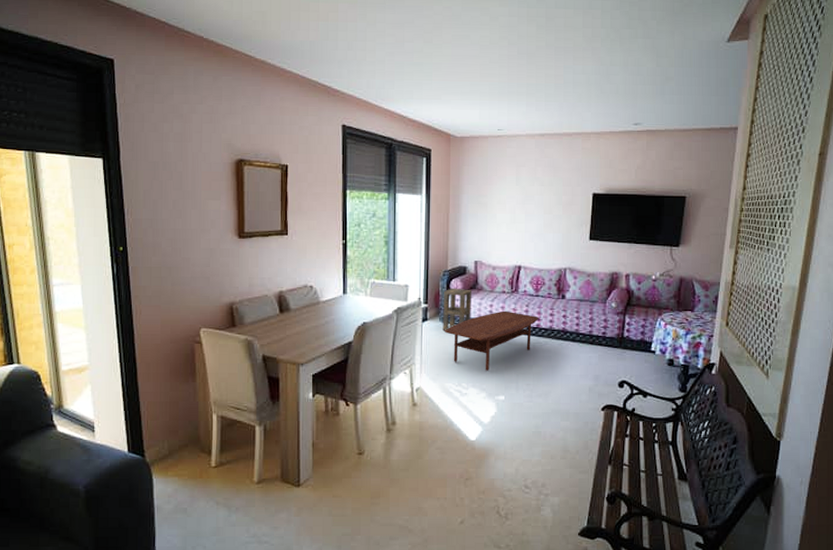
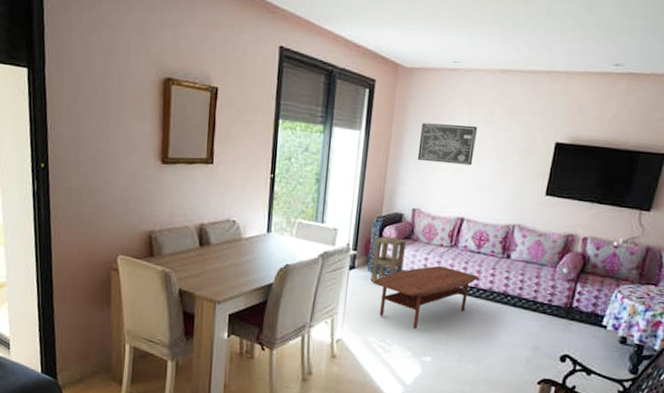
wall art: none [474,183,525,219] -> present [417,123,478,166]

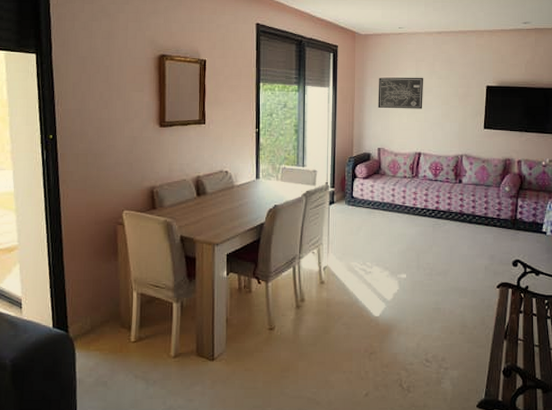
side table: present [370,235,406,282] -> none [348,173,375,213]
coffee table: present [373,265,479,330] -> none [351,194,438,251]

